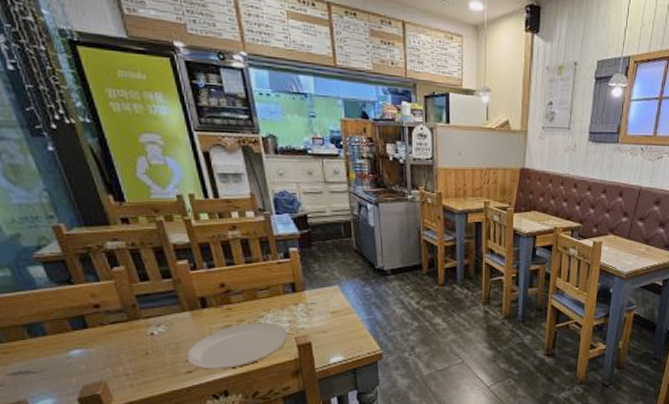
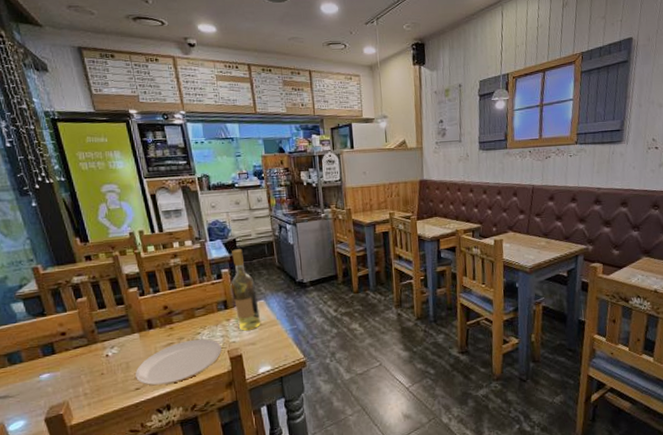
bottle: none [301,226,334,318] -> present [231,249,261,331]

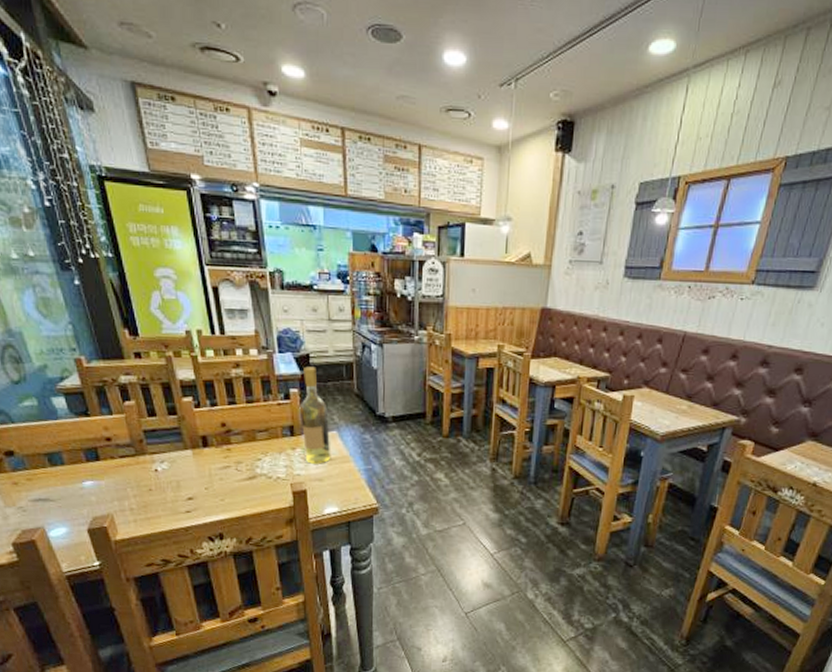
plate: present [135,338,222,386] -> none [187,465,284,512]

